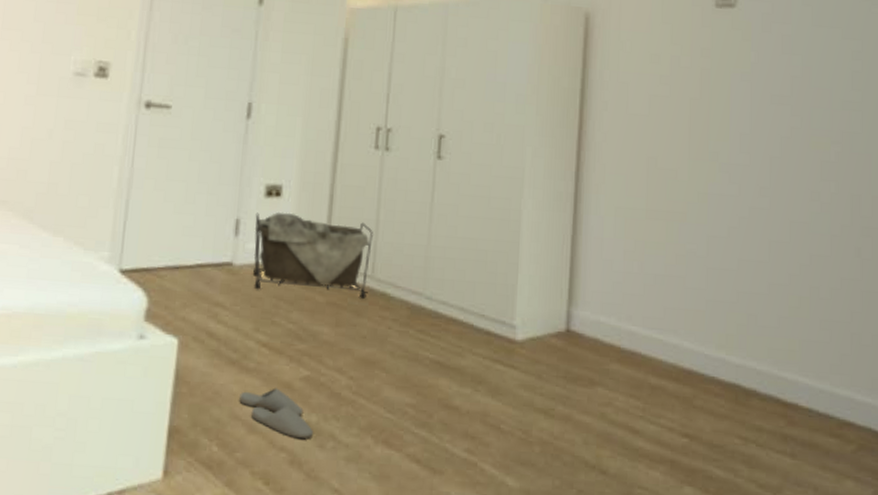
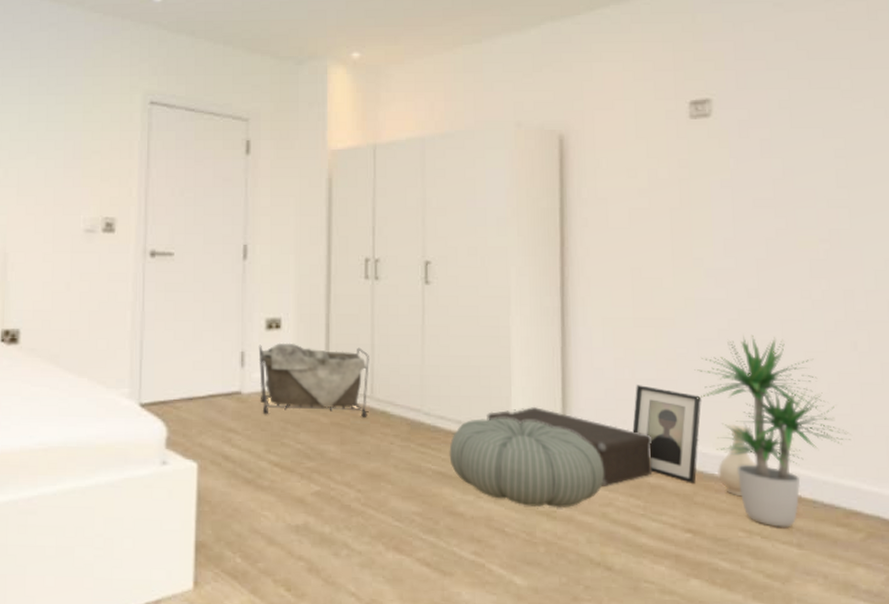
slippers: present [239,388,314,439] -> none [257,503,329,549]
pouf: none [449,306,606,406] -> present [449,418,604,507]
suitcase: none [490,297,656,385] -> present [487,407,653,486]
picture frame: none [637,280,708,386] -> present [632,385,702,484]
potted plant: none [702,234,849,436] -> present [694,334,851,527]
vase: none [718,325,757,402] -> present [718,423,757,497]

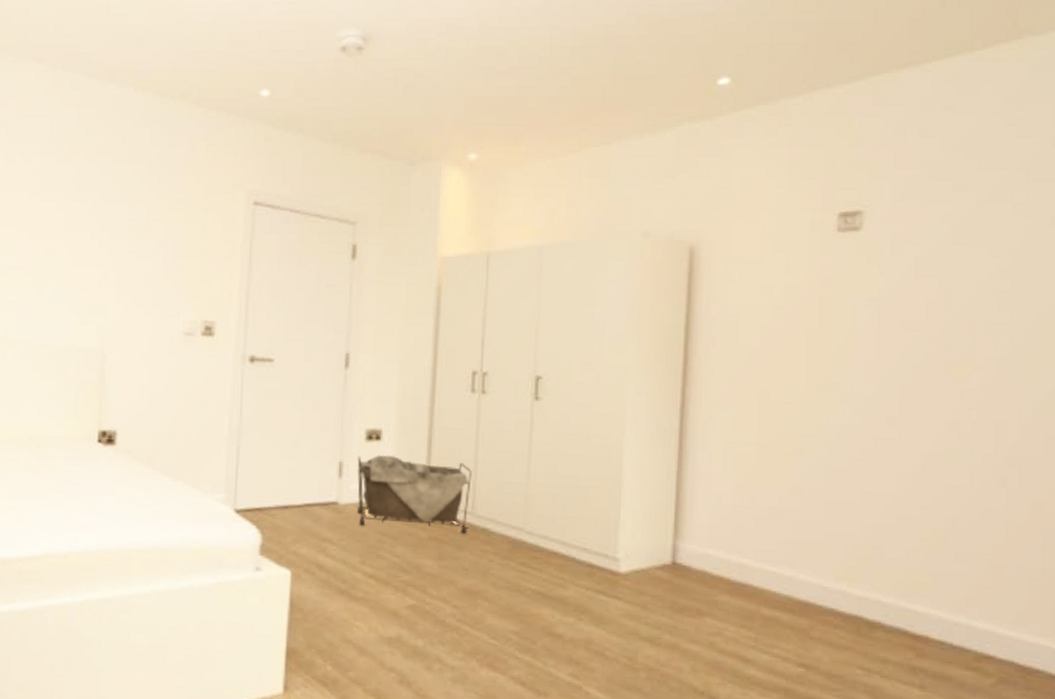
pouf: present [449,418,604,507] -> none [551,540,714,635]
suitcase: present [487,407,653,486] -> none [592,531,770,615]
picture frame: present [632,385,702,484] -> none [748,513,827,618]
potted plant: present [694,334,851,527] -> none [821,466,990,668]
vase: present [718,423,757,497] -> none [838,557,882,634]

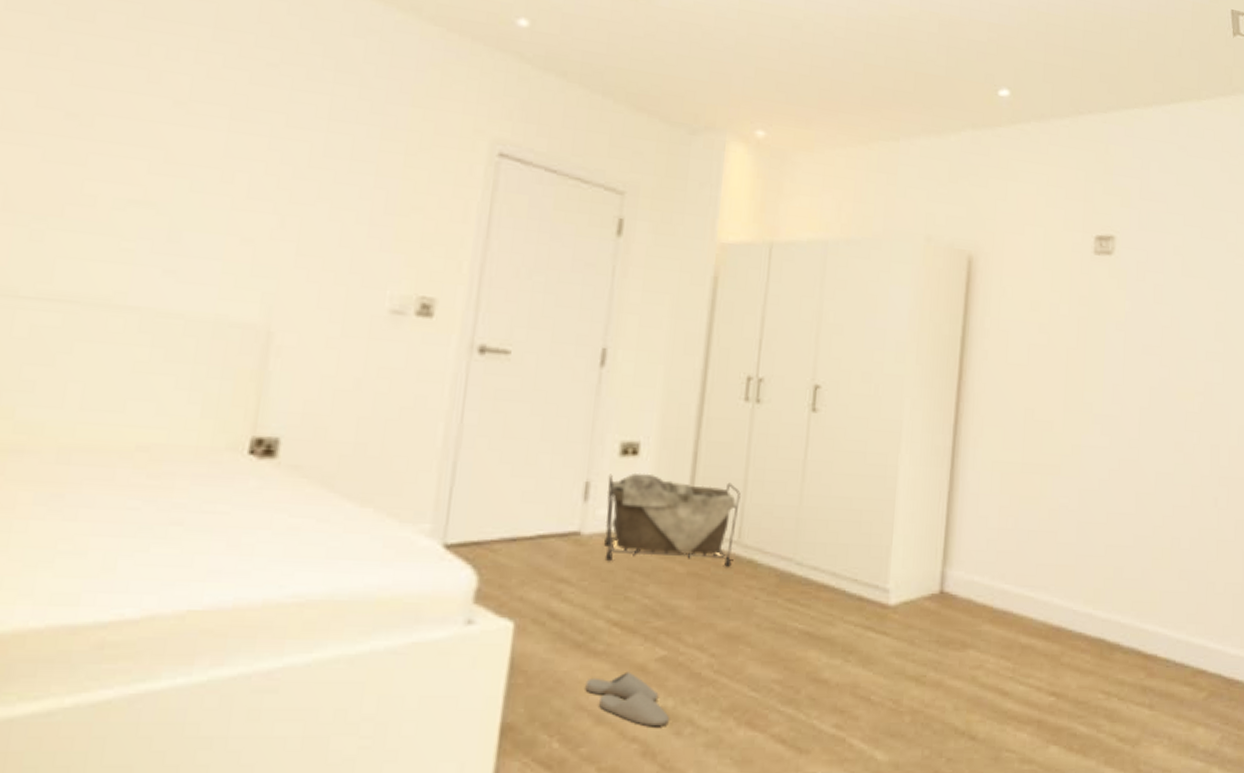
slippers: none [350,615,421,661] -> present [585,671,671,727]

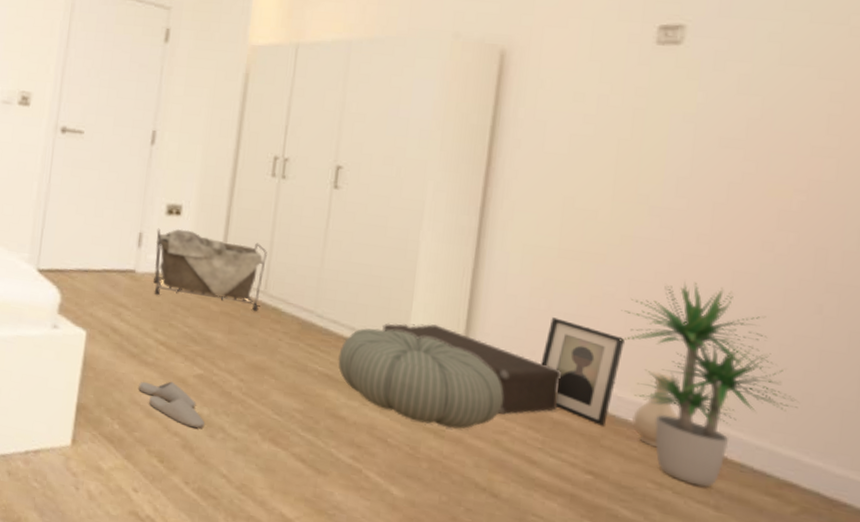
pouf: none [819,569,978,671] -> present [338,328,504,429]
suitcase: none [863,558,1028,647] -> present [382,323,562,414]
picture frame: none [1009,536,1078,643] -> present [541,317,626,426]
potted plant: none [1074,486,1205,688] -> present [621,281,799,487]
vase: none [1085,579,1121,657] -> present [632,370,680,448]

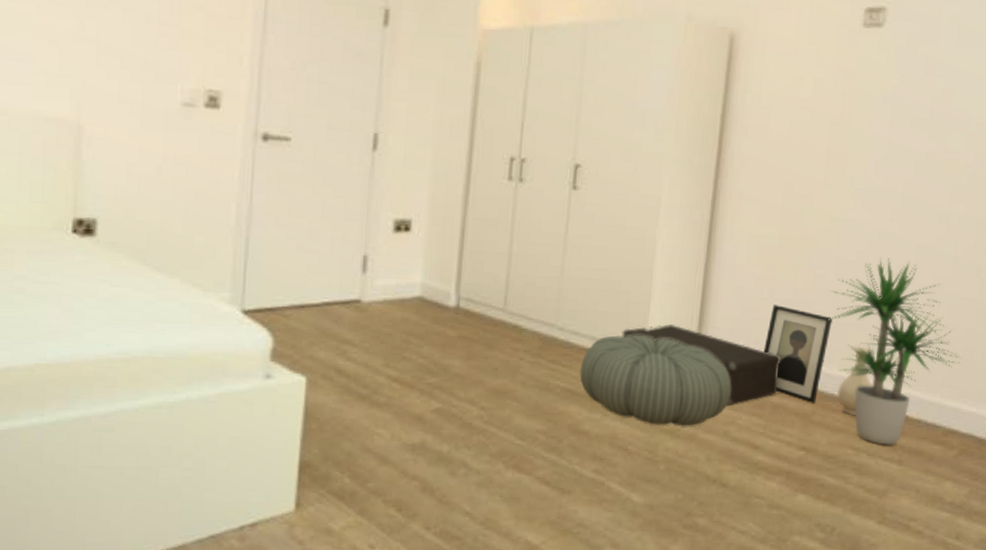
slippers: present [138,381,206,428] -> none [370,420,446,468]
laundry basket: present [152,228,267,312] -> none [381,247,506,333]

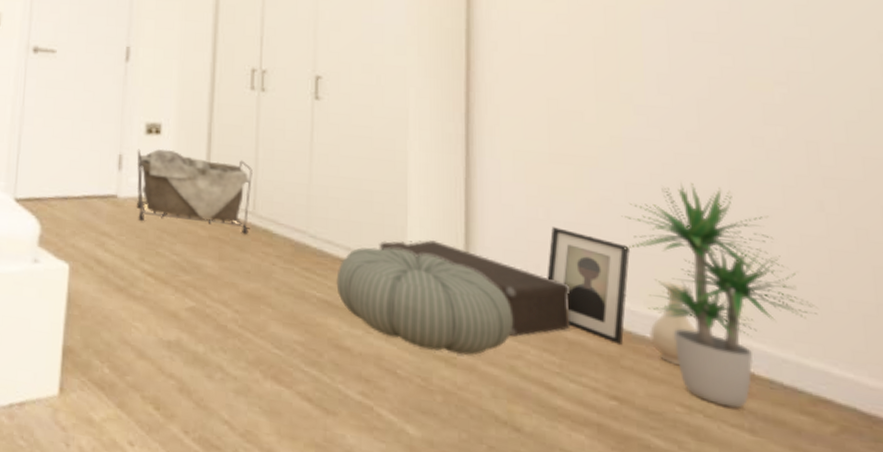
laundry basket: none [381,247,506,333] -> present [136,148,253,235]

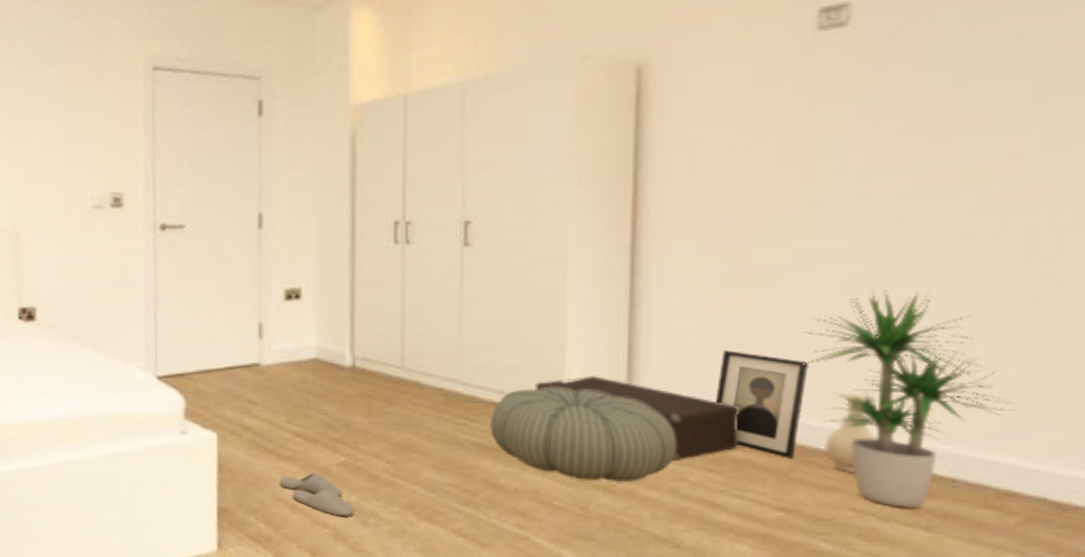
slippers: none [128,316,202,368] -> present [280,472,355,517]
laundry basket: present [136,148,253,235] -> none [277,313,399,389]

